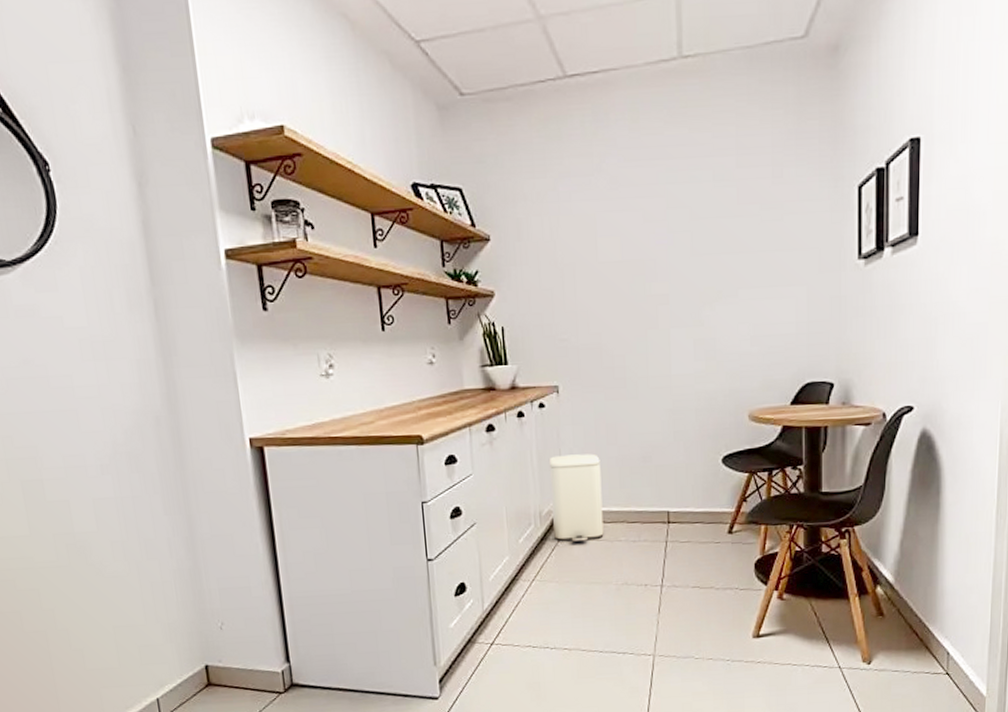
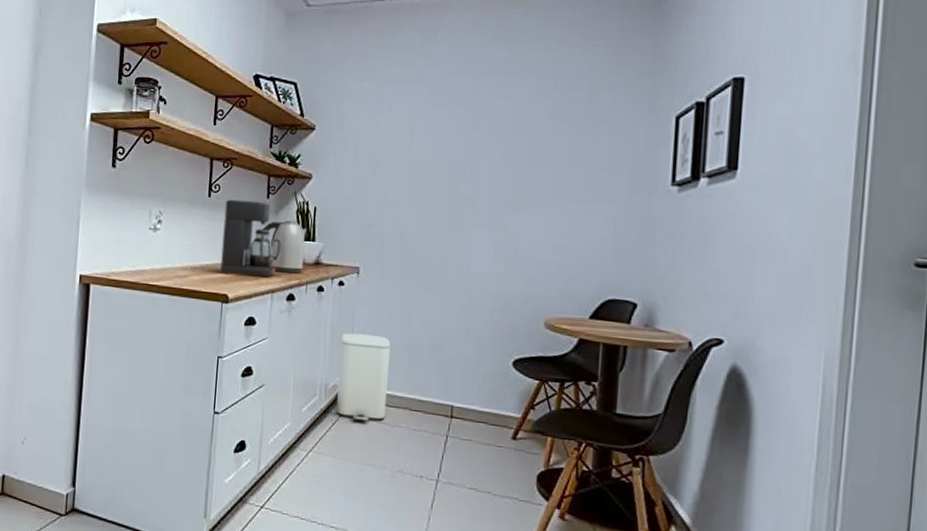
coffee maker: none [402,328,473,414] -> present [220,199,282,278]
kettle: none [449,345,499,403] -> present [263,220,306,274]

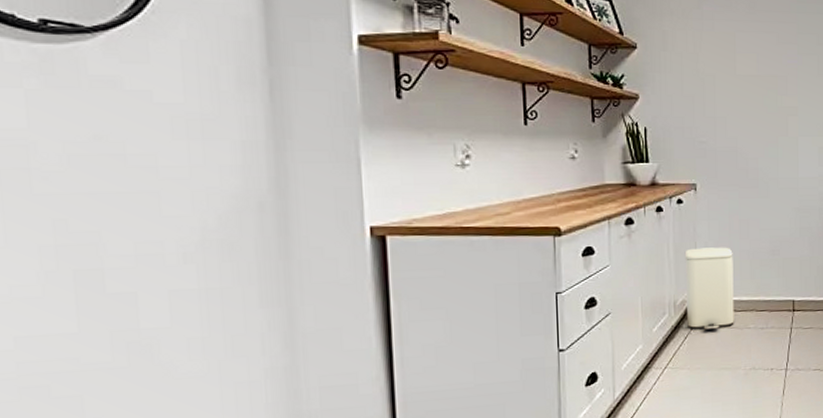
coffee maker: present [220,199,282,278] -> none [545,126,614,206]
kettle: present [263,220,306,274] -> none [591,143,639,197]

